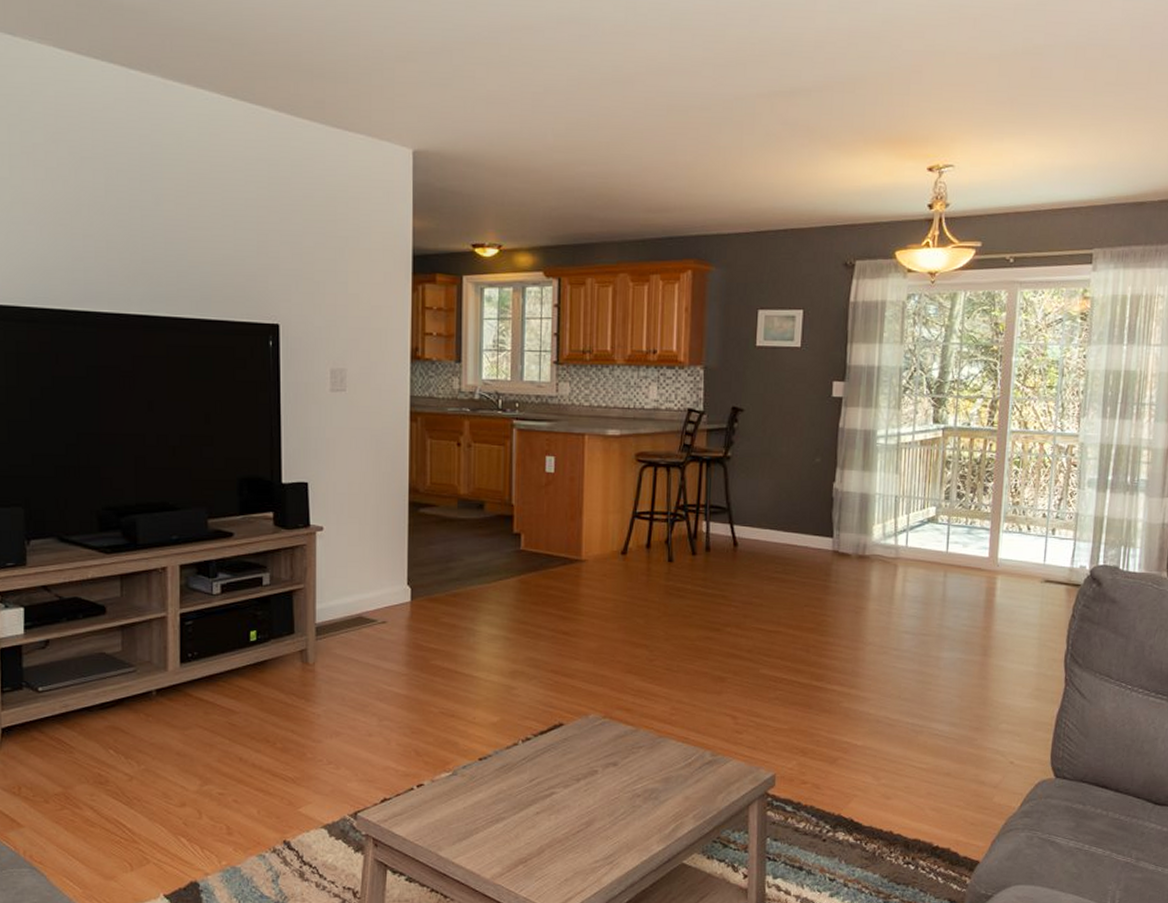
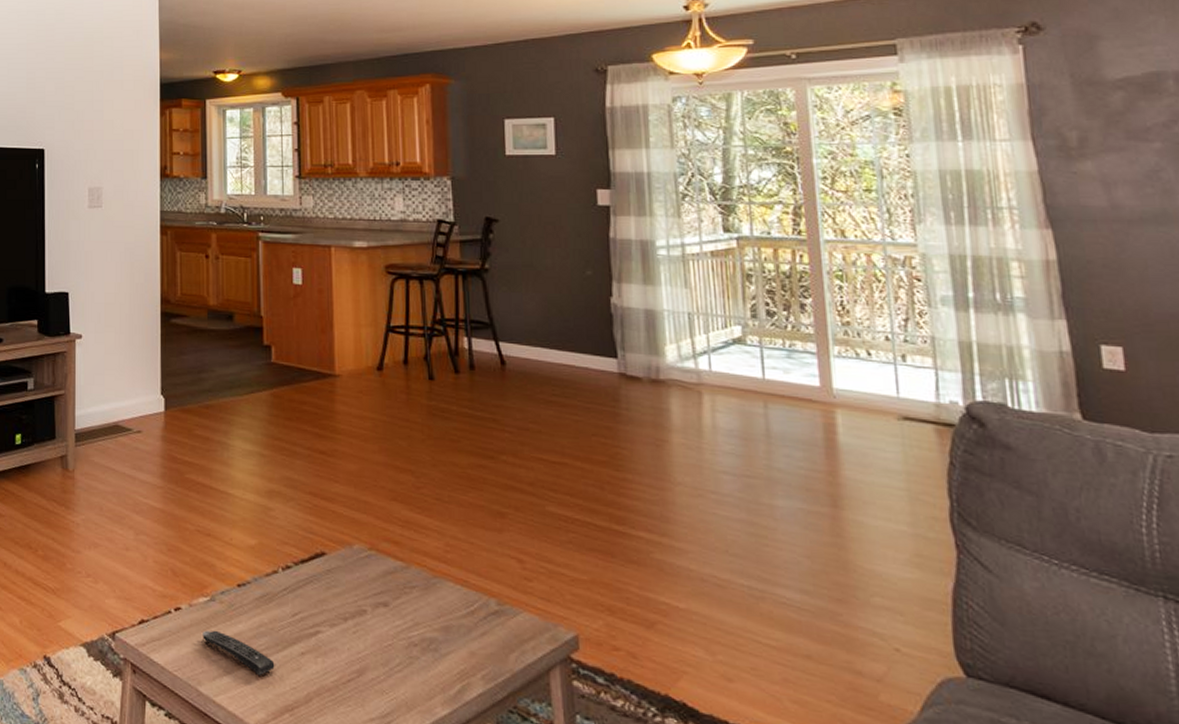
remote control: none [444,801,512,837] -> present [202,630,275,676]

